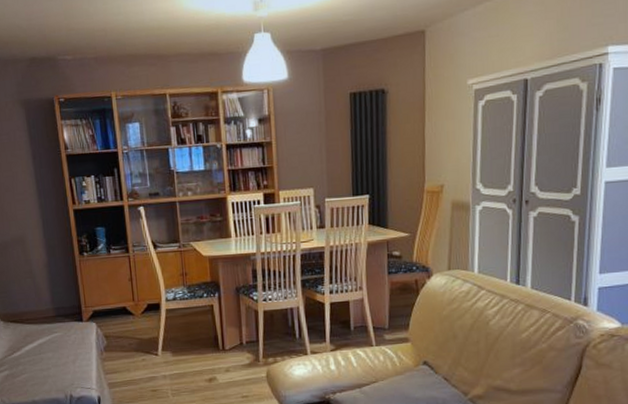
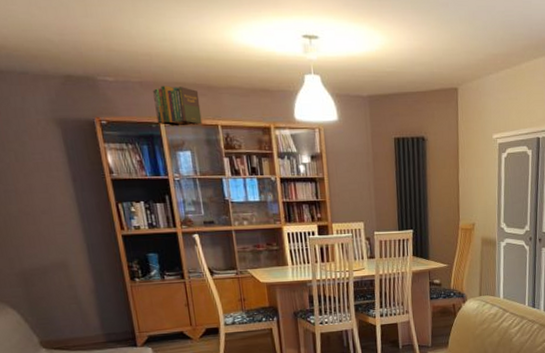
books: none [106,58,151,99] -> present [153,85,203,127]

